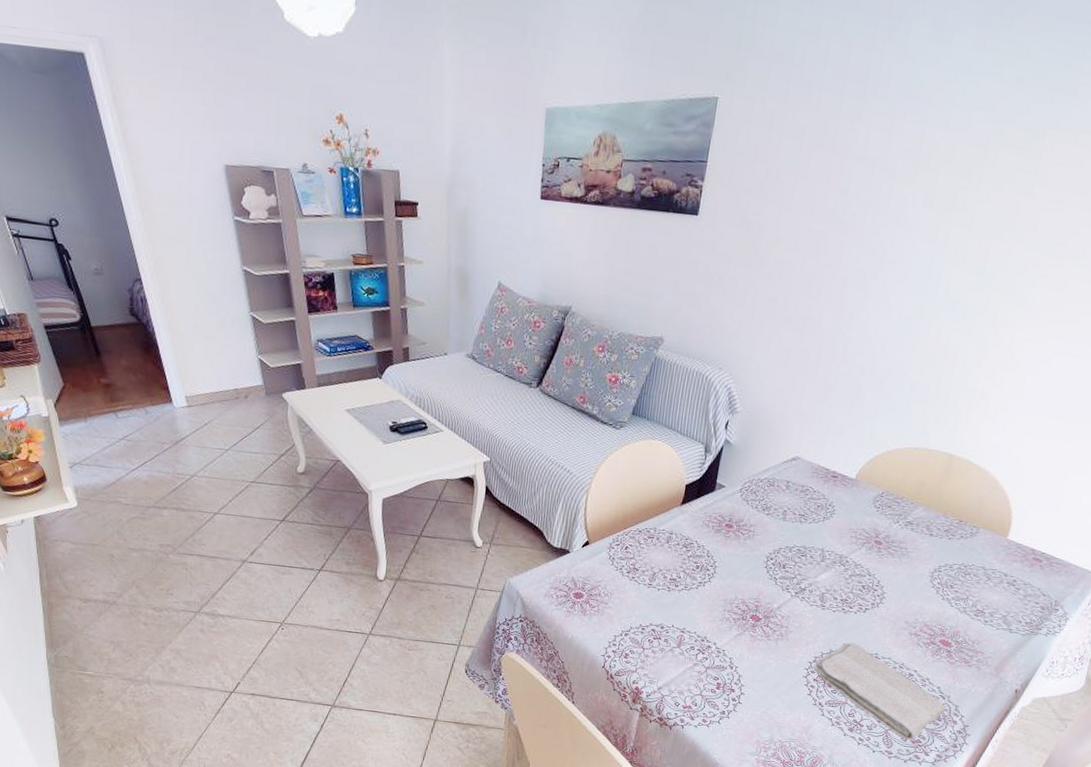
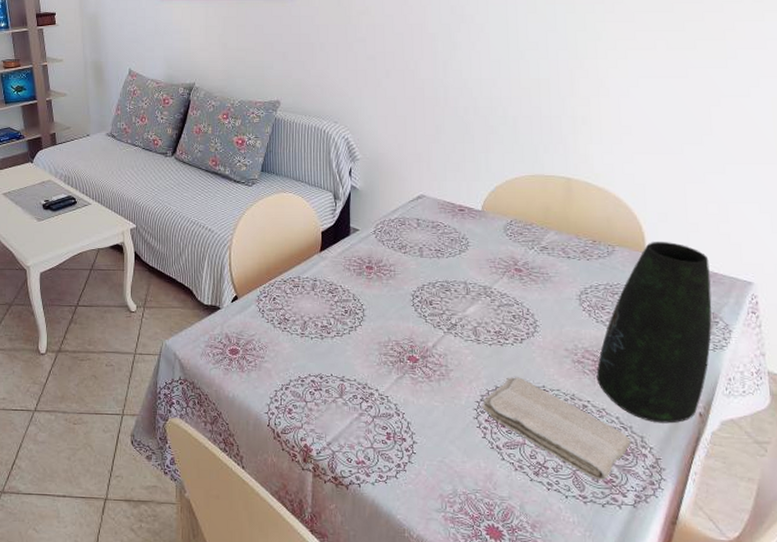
vase: none [928,527,1068,697] -> present [596,242,712,424]

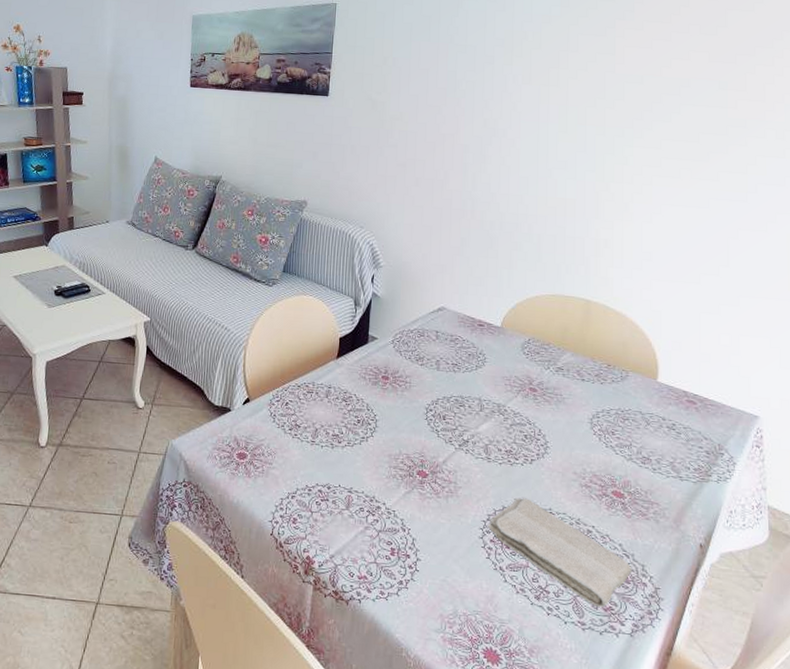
vase: present [596,242,712,424] -> none [602,369,718,554]

